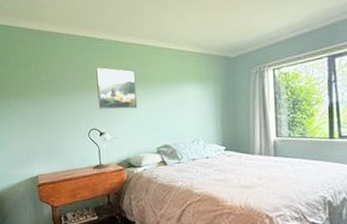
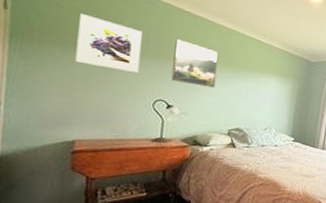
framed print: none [22,65,72,109] -> present [75,14,142,73]

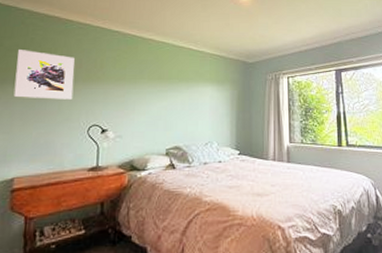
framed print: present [171,38,219,88] -> none [104,59,150,105]

